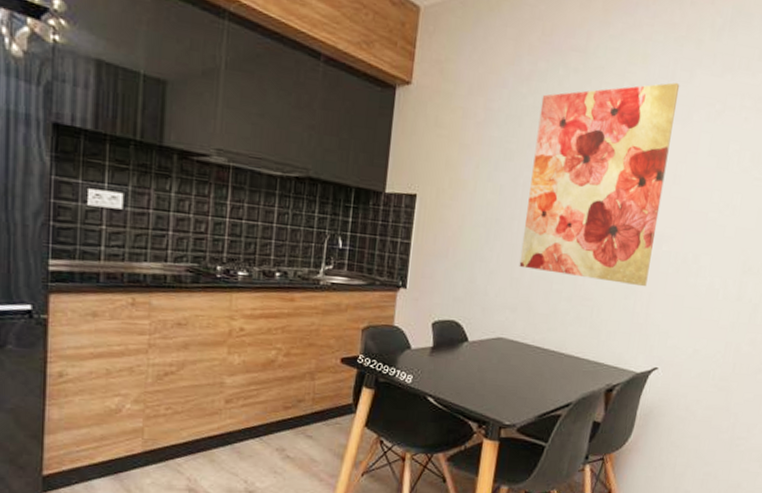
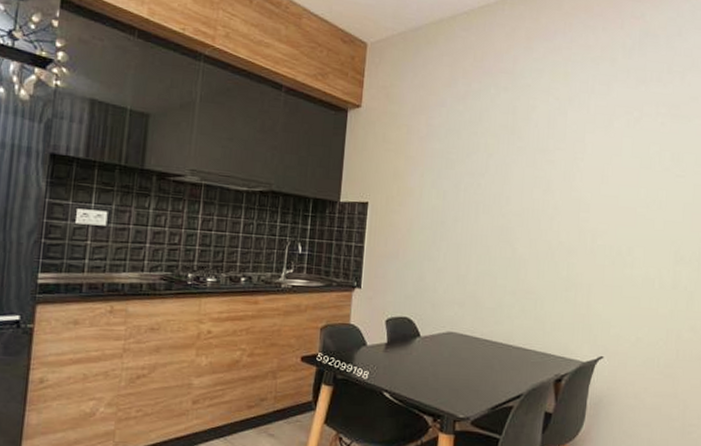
wall art: present [519,82,680,287] -> none [464,95,600,279]

